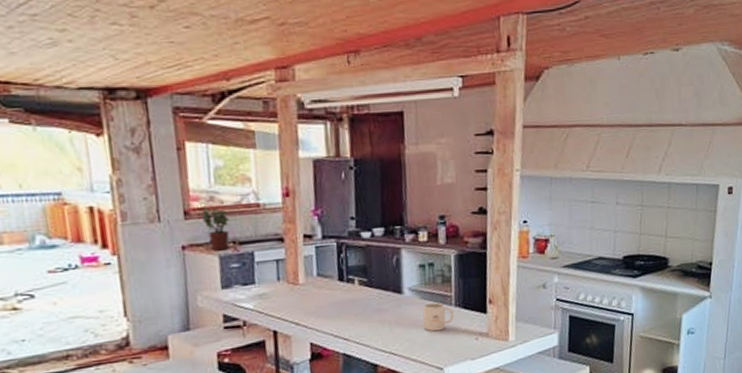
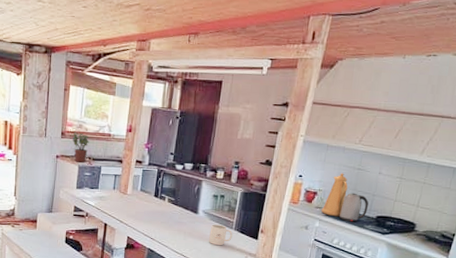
coffee pot: none [558,210,584,267] -> present [321,173,348,217]
kettle: none [580,232,612,270] -> present [339,192,369,223]

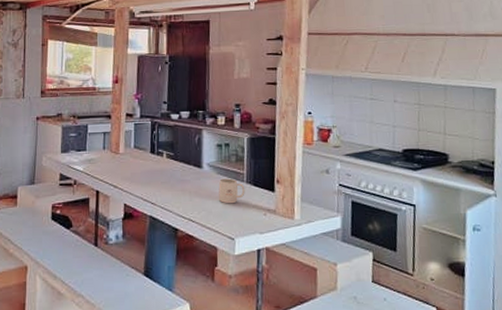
potted plant: present [71,132,89,163] -> none [52,89,72,123]
coffee pot: present [321,173,348,217] -> none [340,105,364,156]
kettle: present [339,192,369,223] -> none [361,126,391,160]

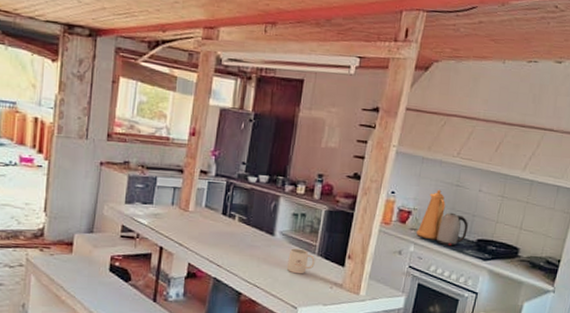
coffee pot: none [340,105,364,156] -> present [416,190,446,240]
kettle: none [361,126,391,160] -> present [436,212,468,247]

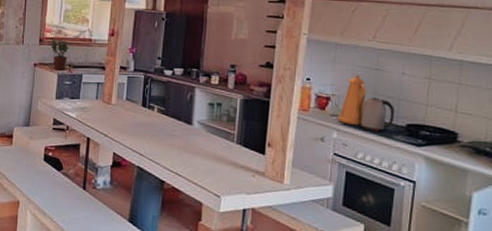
potted plant: none [119,134,143,172] -> present [50,38,69,71]
mug: present [287,248,315,274] -> none [207,137,235,163]

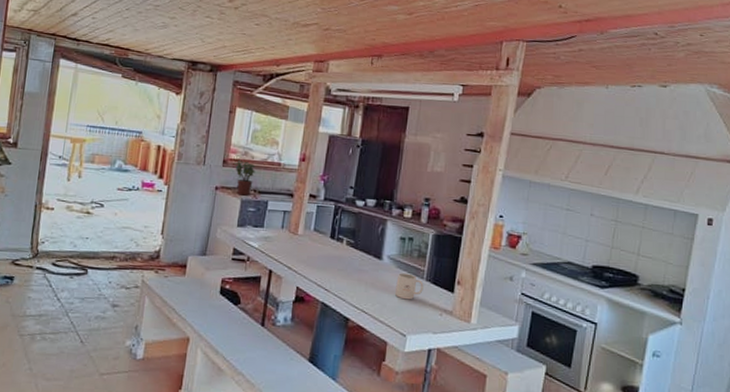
mug: none [207,137,235,163] -> present [395,273,424,300]
coffee pot: present [338,74,366,126] -> none [527,214,556,266]
kettle: present [361,97,394,133] -> none [549,237,581,273]

